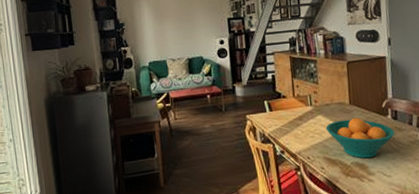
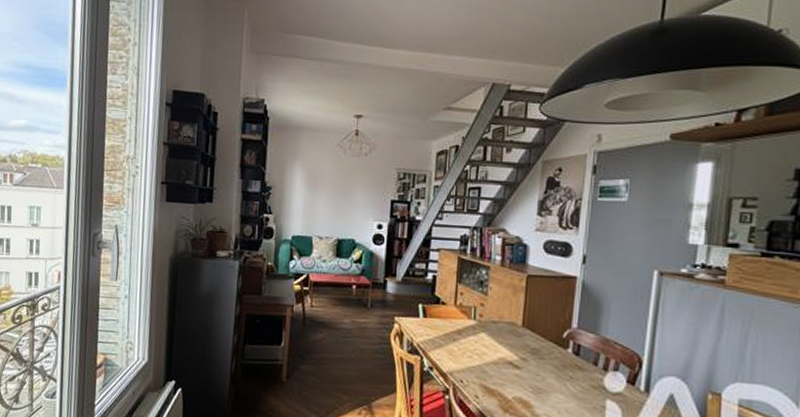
fruit bowl: present [326,117,395,159] -> none [488,343,574,396]

